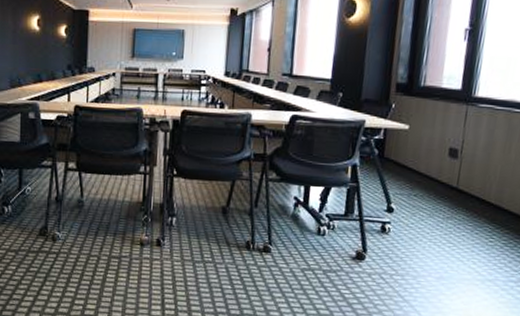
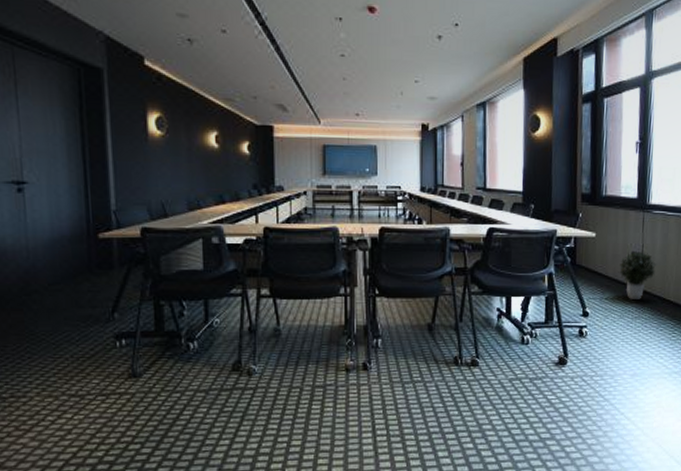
potted plant: none [431,147,477,199] -> present [618,252,656,299]

